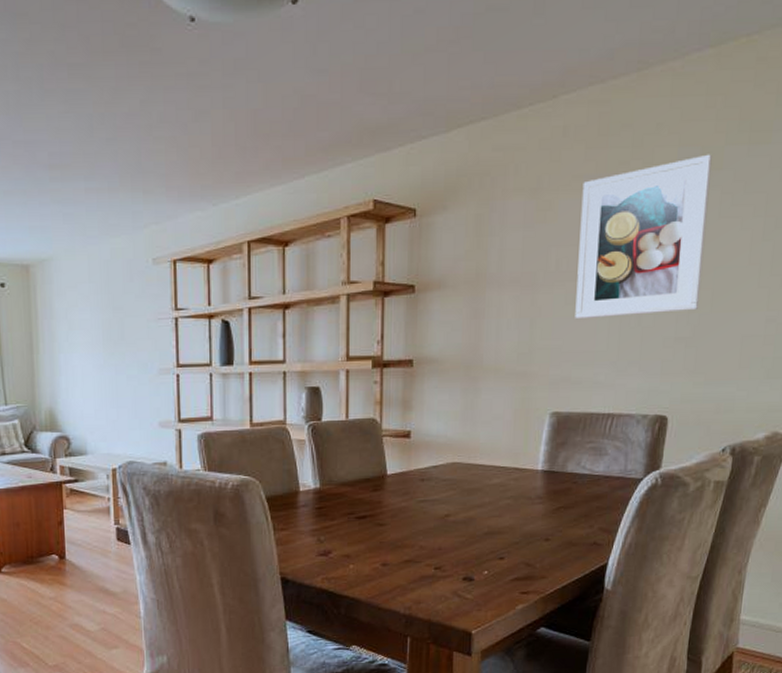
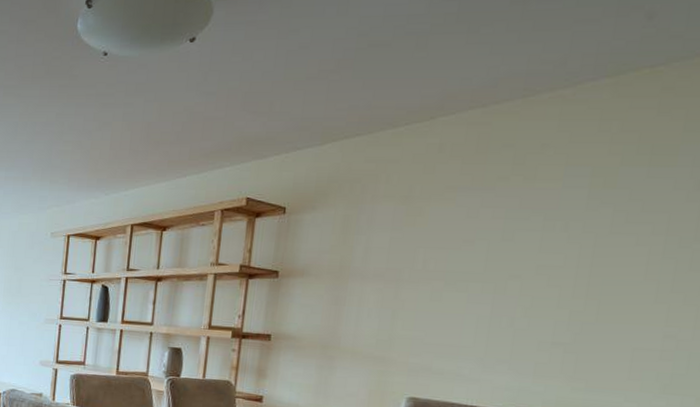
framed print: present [575,154,712,320] -> none [440,173,604,319]

